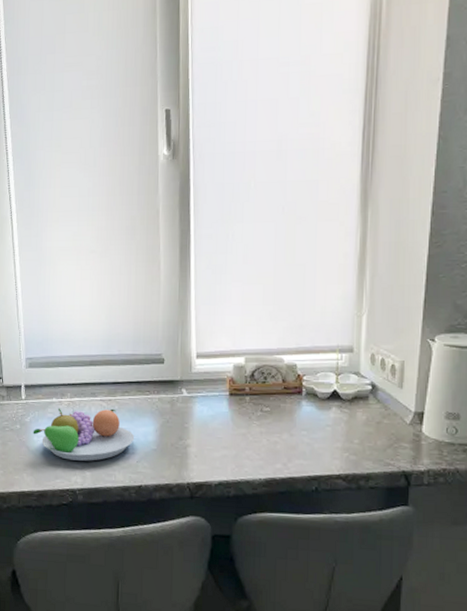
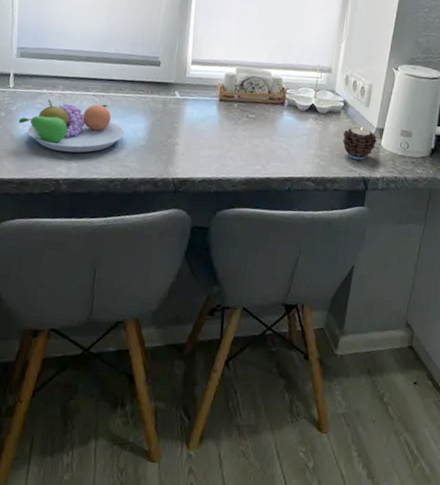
candle: none [374,412,416,452] -> present [343,127,377,160]

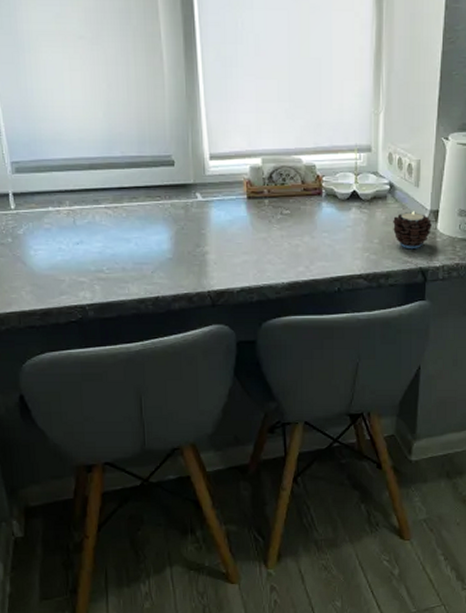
fruit bowl: present [18,99,125,153] -> none [28,216,148,274]

